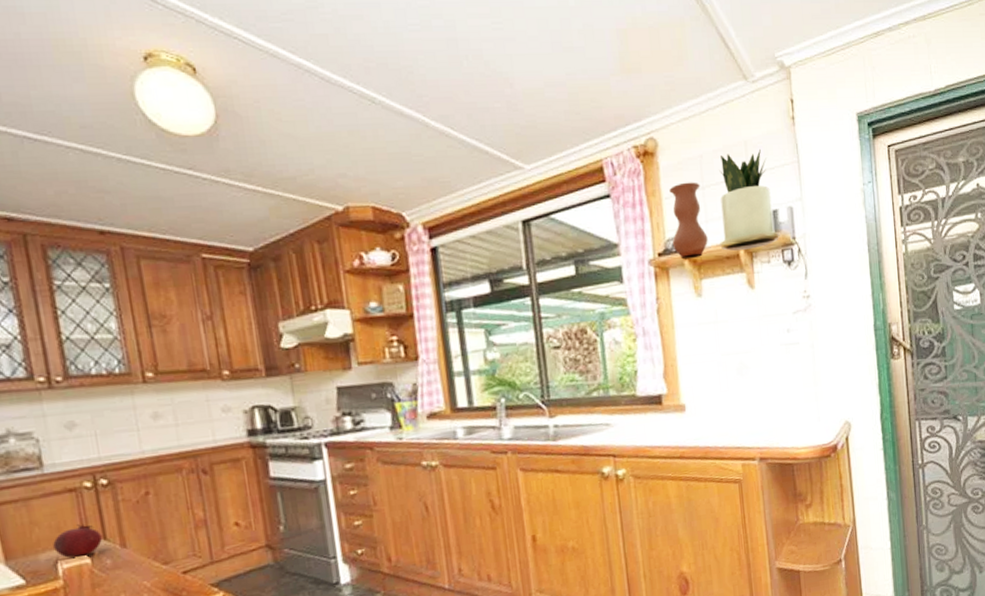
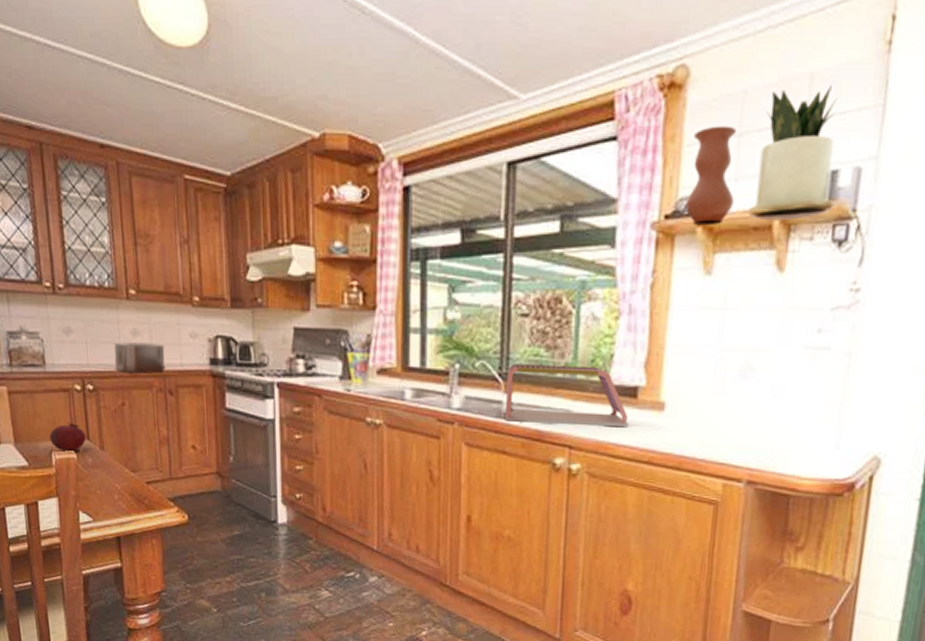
toaster: none [131,423,197,461] -> present [114,342,166,375]
dish rack: none [549,383,659,443] -> present [504,364,628,428]

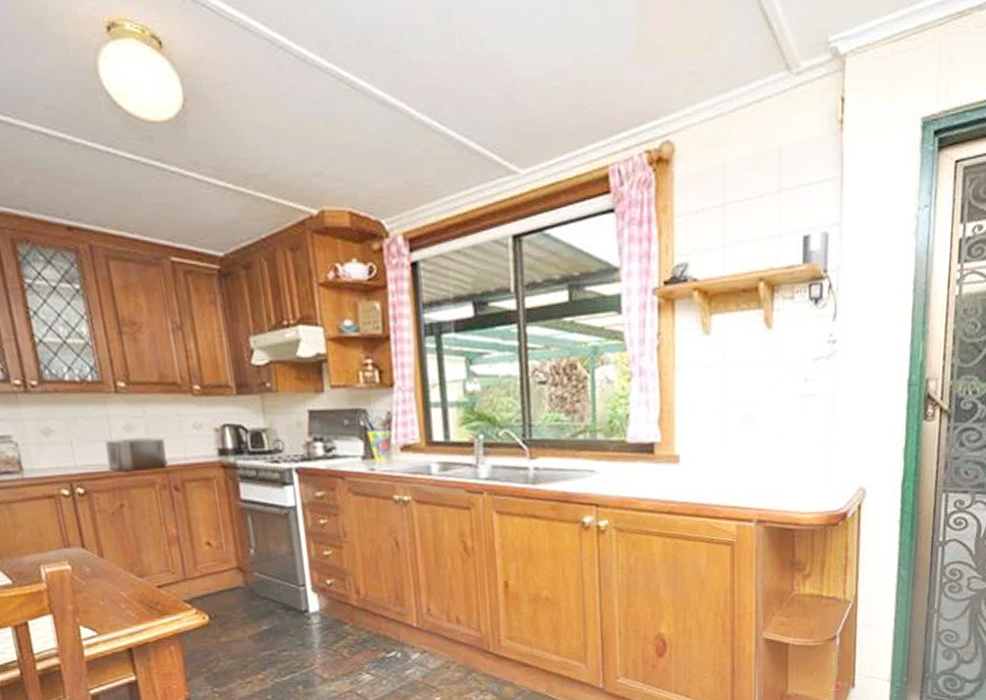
fruit: present [49,422,86,452] -> none [35,531,81,564]
dish rack: present [504,364,628,428] -> none [531,427,648,486]
vase: present [685,126,737,226] -> none [681,197,723,290]
planter: present [746,84,838,221] -> none [735,158,810,284]

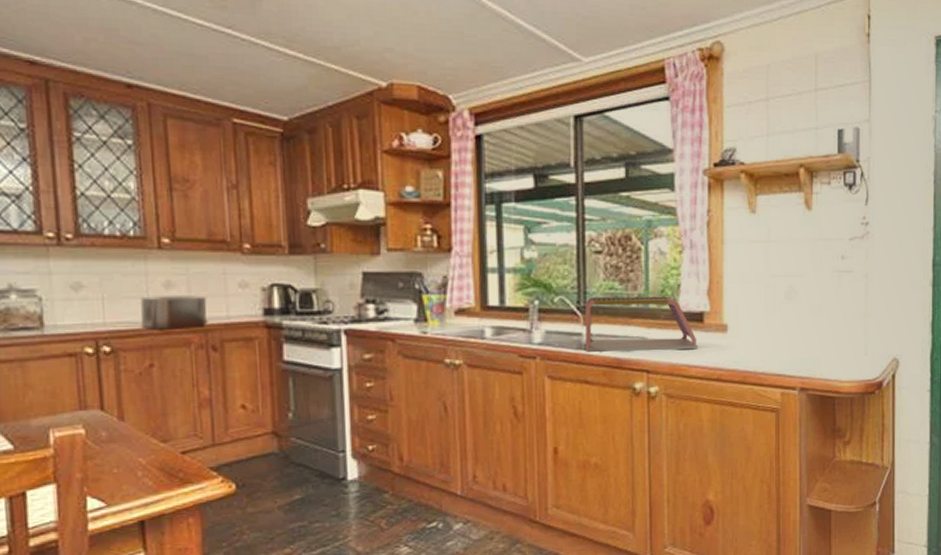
dish rack: none [531,427,648,486] -> present [585,296,698,352]

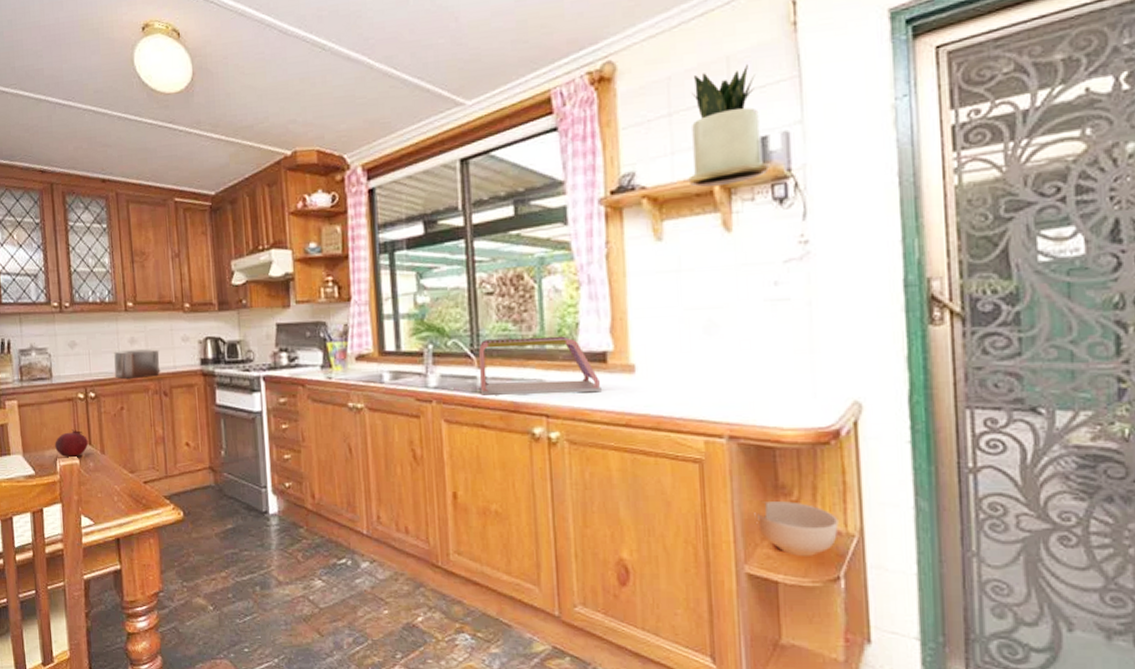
fruit: none [46,391,99,427] -> present [55,429,88,458]
planter: none [778,63,844,169] -> present [687,63,770,187]
bowl: none [816,442,877,488] -> present [754,501,839,557]

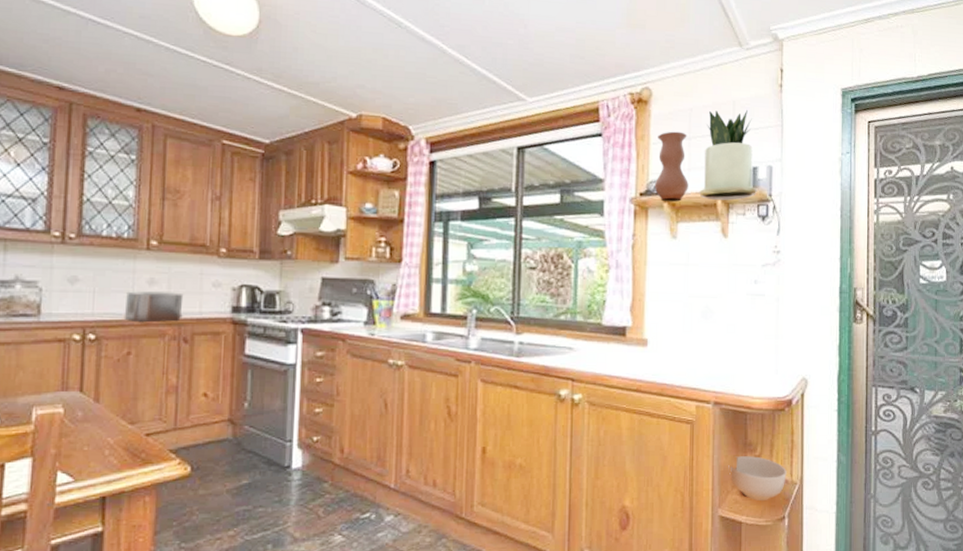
fruit: present [55,429,88,458] -> none [33,374,79,406]
dish rack: present [479,336,602,396] -> none [516,309,620,361]
vase: none [628,108,673,198] -> present [654,131,688,203]

